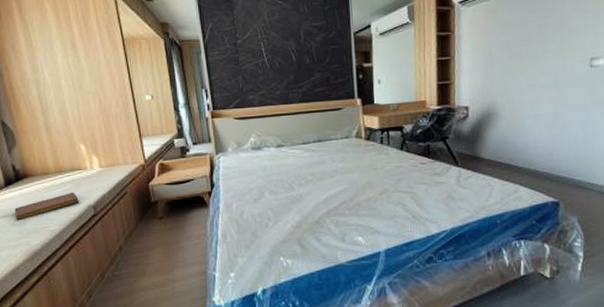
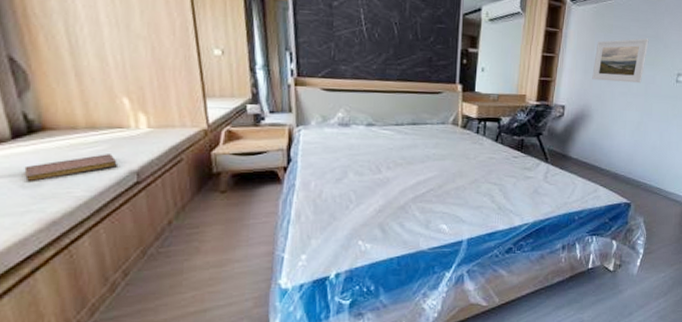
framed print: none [493,27,551,77] -> present [592,38,649,84]

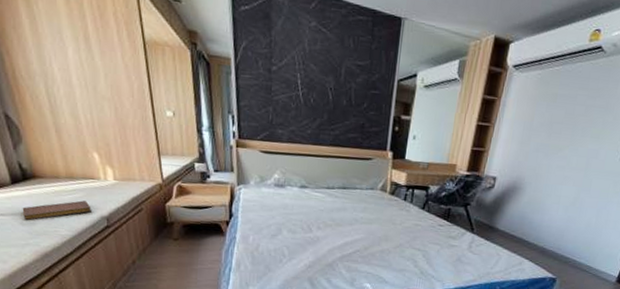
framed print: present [592,38,649,84] -> none [528,108,597,157]

